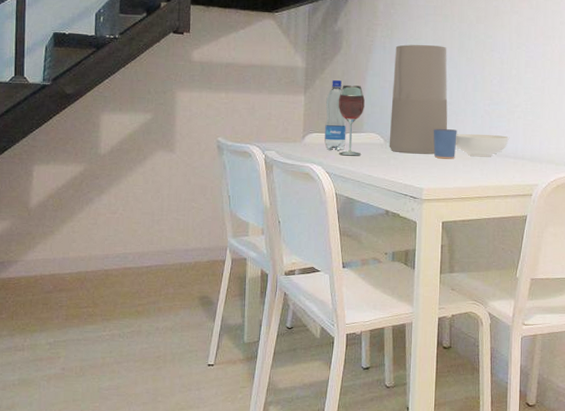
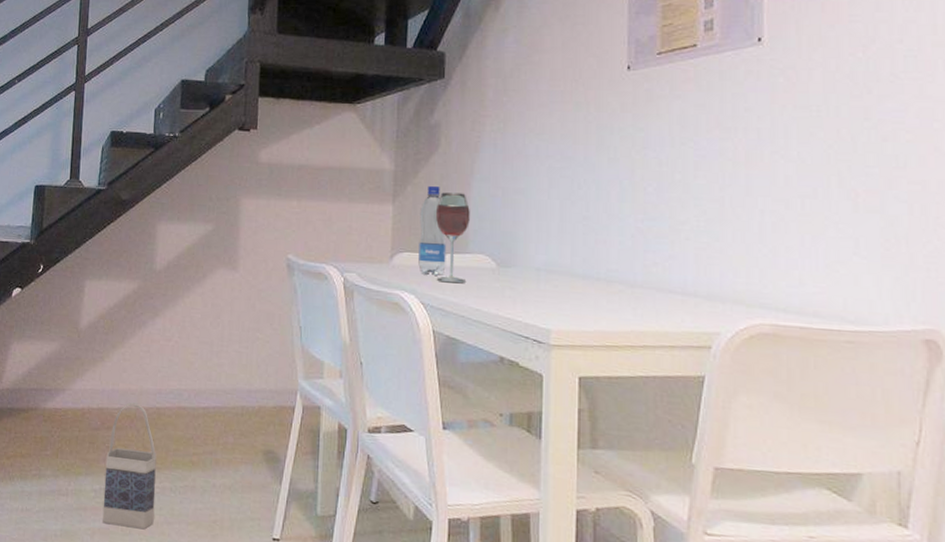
bag: none [57,267,106,371] -> present [102,402,157,530]
vase: present [389,44,448,154] -> none [503,141,584,285]
mug: present [433,129,457,159] -> none [563,251,598,292]
bowl: present [455,134,510,157] -> none [594,259,675,292]

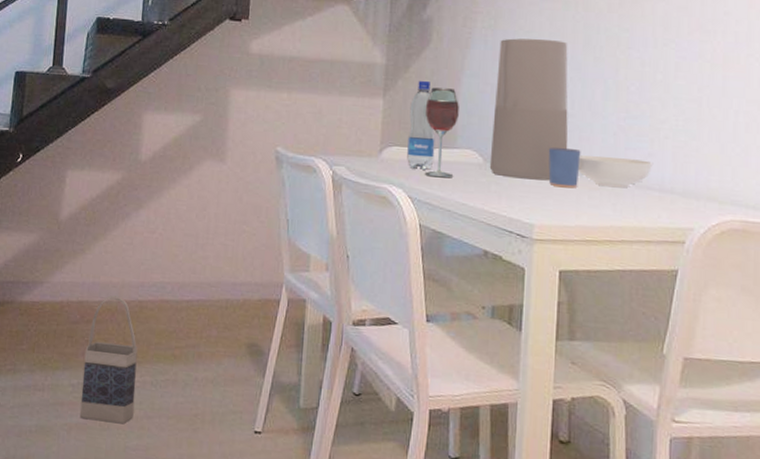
vase: none [503,141,584,285] -> present [489,38,568,181]
mug: none [563,251,598,292] -> present [548,147,581,188]
bowl: none [594,259,675,292] -> present [577,155,654,188]

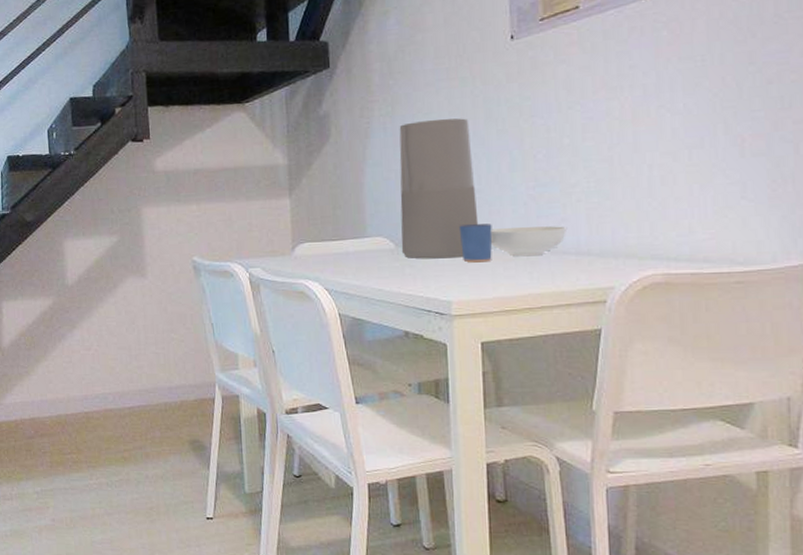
bag: present [79,295,138,424] -> none [43,410,95,522]
bottle: present [407,81,435,171] -> none [316,176,346,263]
wineglass: present [425,87,459,178] -> none [331,180,367,268]

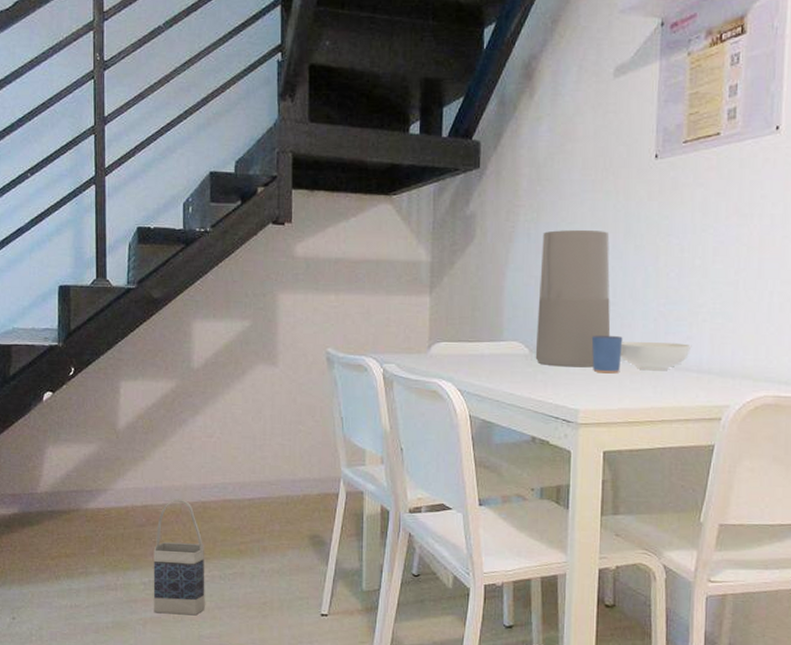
bag: none [43,410,95,522] -> present [153,498,205,616]

